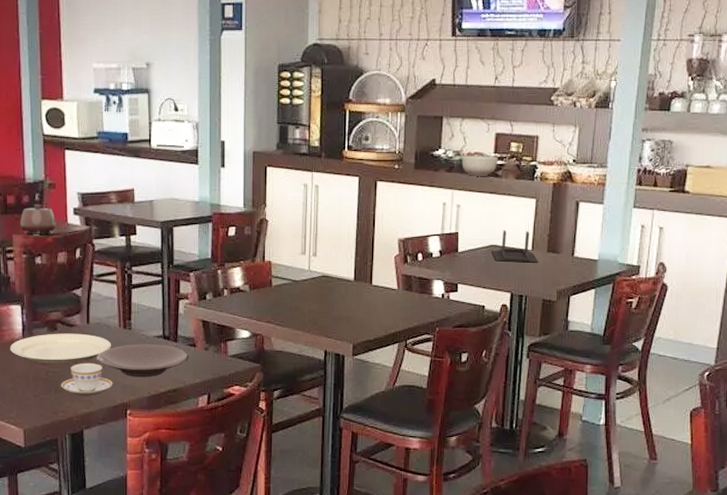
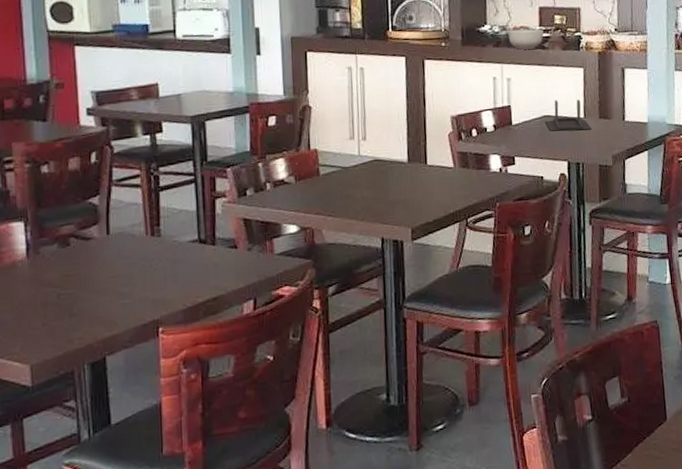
plate: present [10,333,112,364] -> none [11,246,138,286]
sugar bowl: present [20,204,56,235] -> none [21,106,66,141]
teacup: present [61,363,113,396] -> none [76,279,141,318]
saucer: present [97,344,189,378] -> none [120,249,230,290]

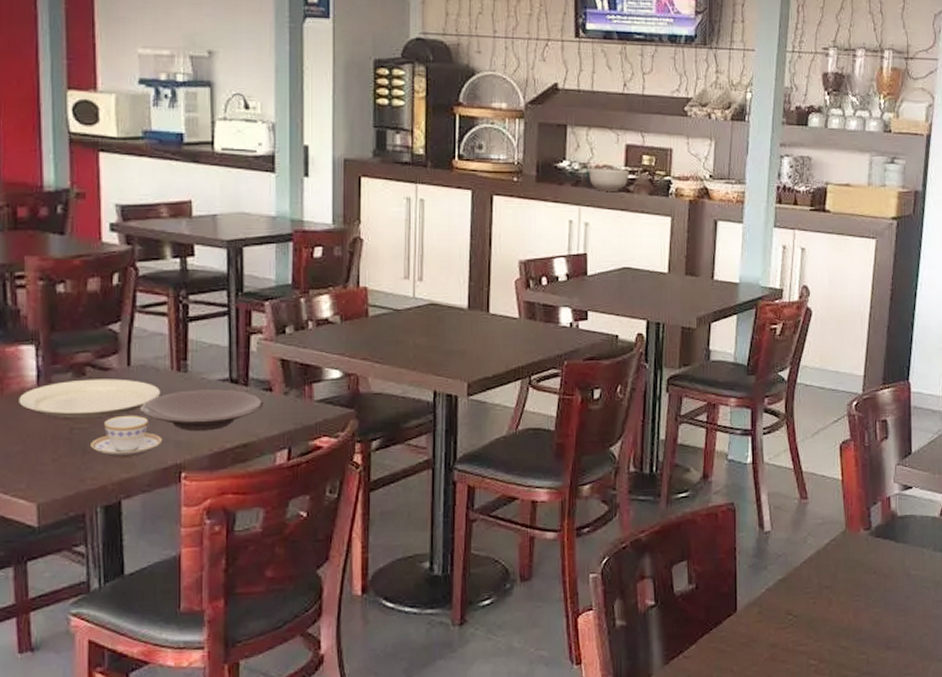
plate: none [11,246,138,286] -> present [19,379,161,419]
teacup: none [76,279,141,318] -> present [91,416,163,457]
saucer: none [120,249,230,290] -> present [140,389,264,431]
napkin holder: present [545,99,591,132] -> none [624,251,675,287]

